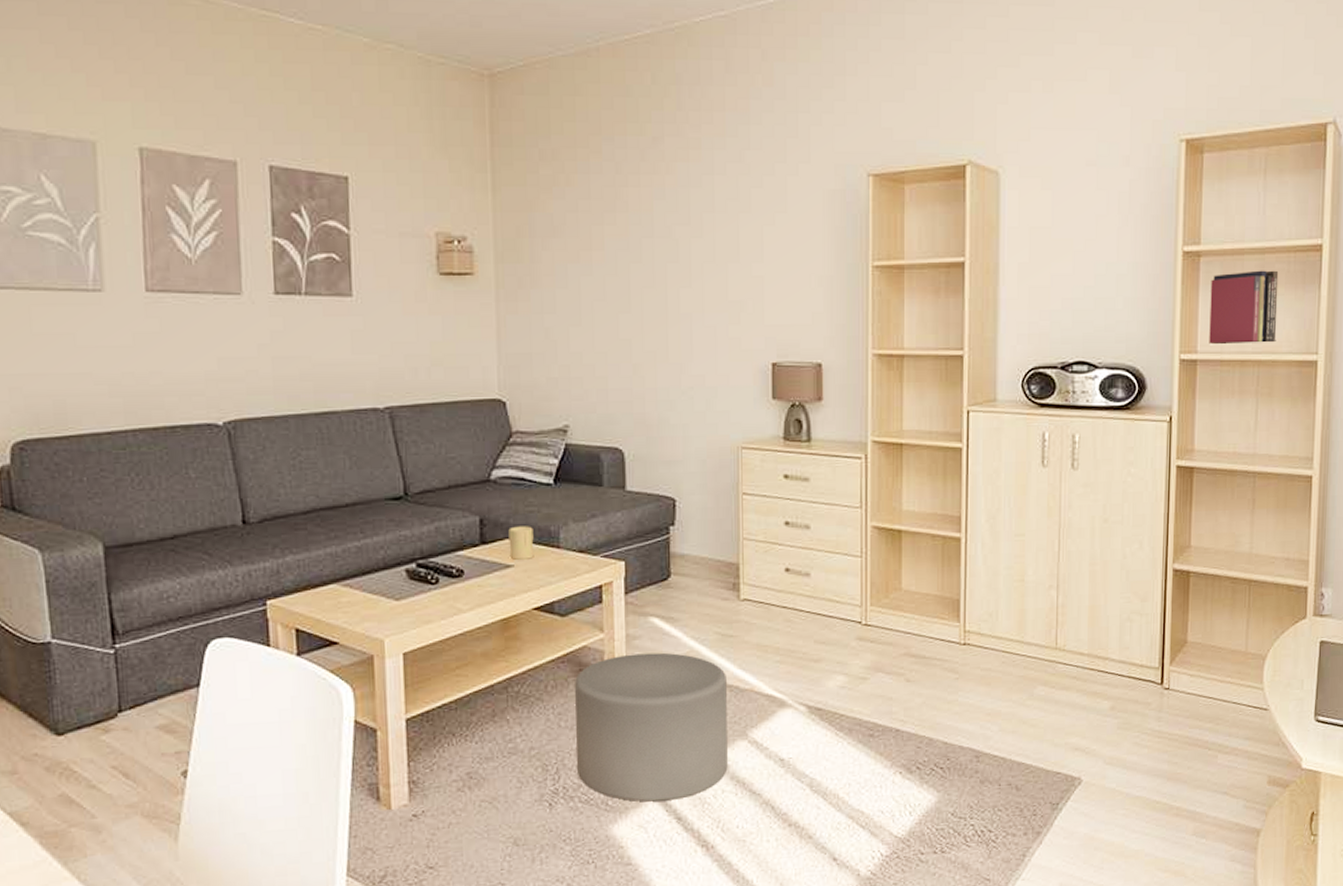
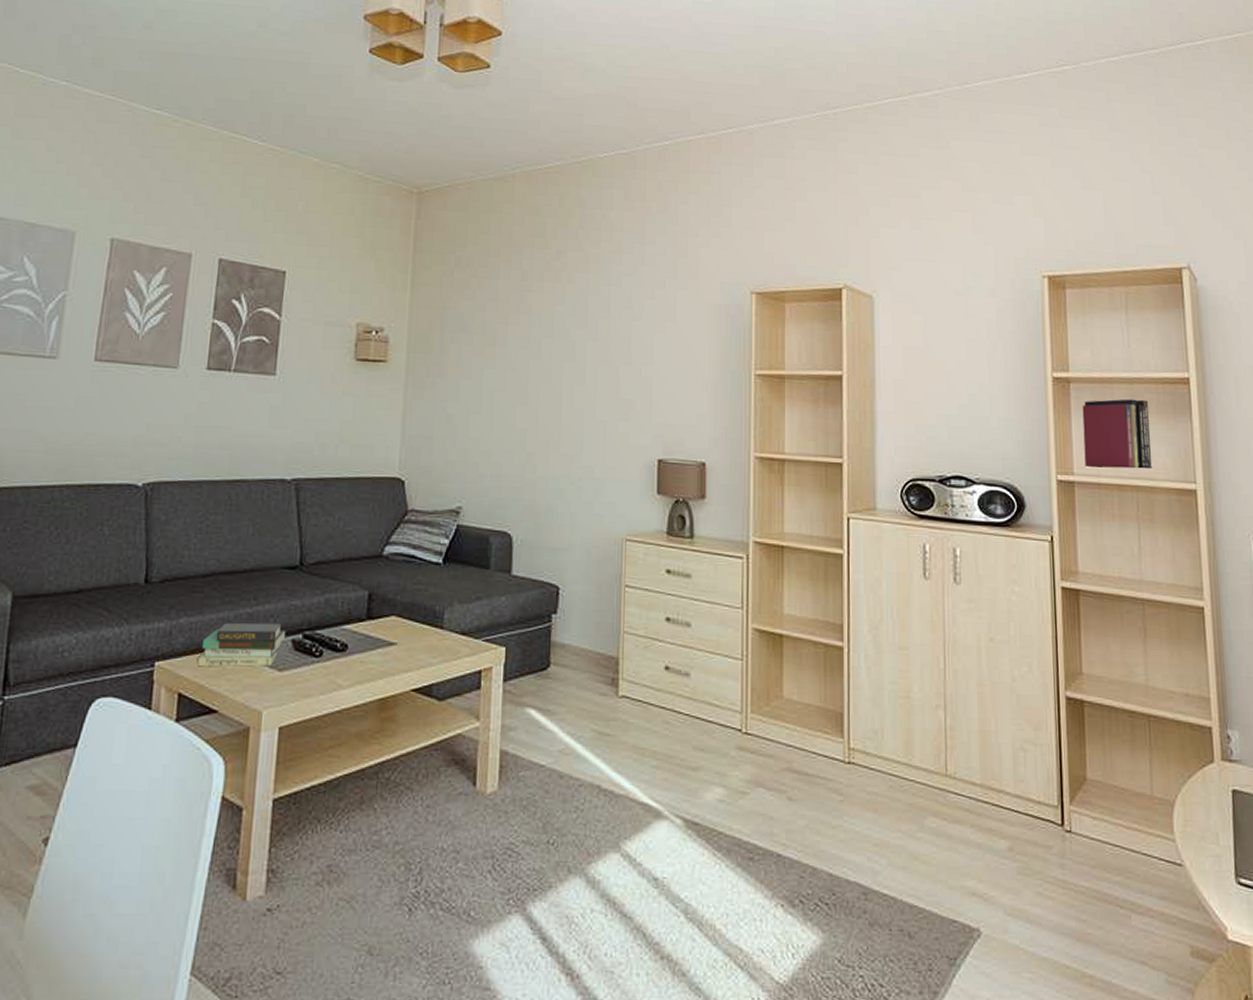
books: none [311,554,399,602] -> present [197,622,286,667]
candle: present [508,526,534,561] -> none [393,603,419,639]
pouf: present [575,652,728,802] -> none [441,746,601,916]

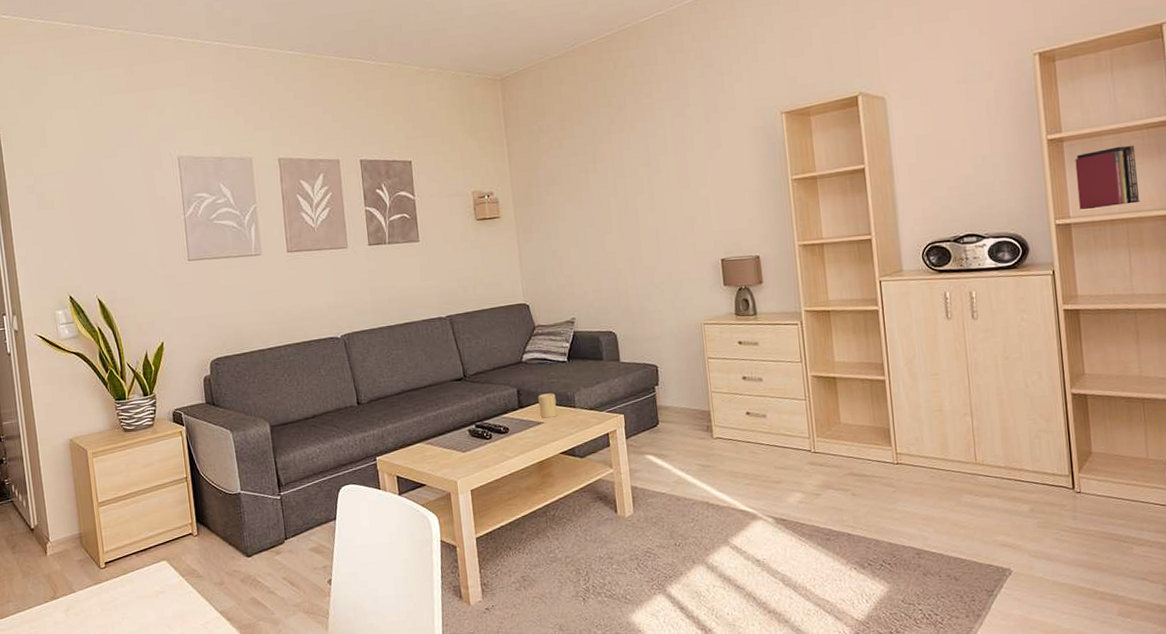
books: present [197,622,286,667] -> none [405,419,464,457]
candle: none [393,603,419,639] -> present [538,393,558,419]

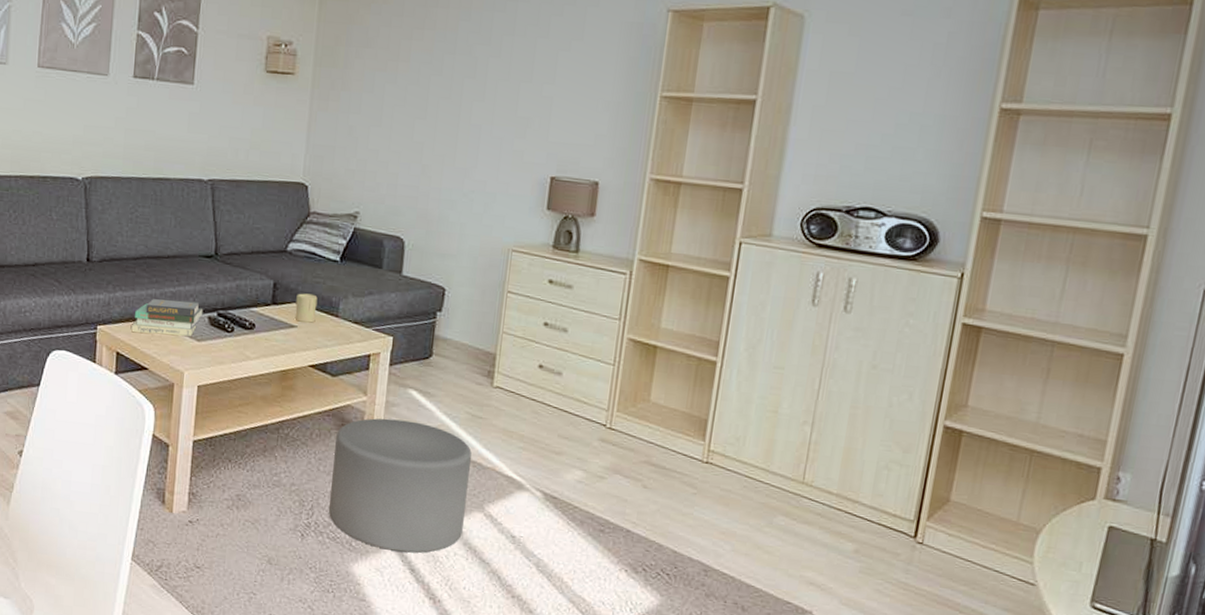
books: none [405,419,464,457] -> present [131,299,204,336]
pouf: none [594,481,716,596] -> present [329,418,472,553]
books: present [1075,145,1139,210] -> none [1018,134,1113,211]

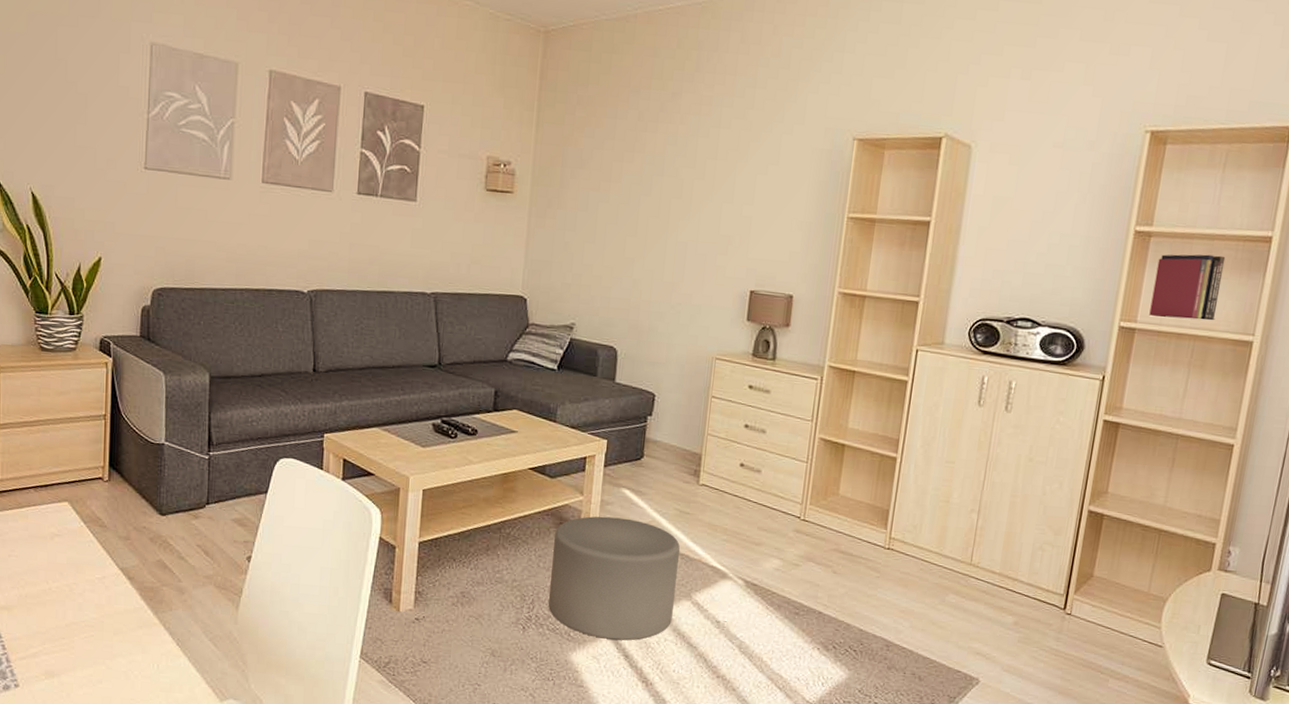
books: present [131,299,204,336] -> none [358,407,428,443]
candle: present [294,293,318,324] -> none [515,400,537,429]
books: none [1018,134,1113,211] -> present [1149,254,1226,321]

